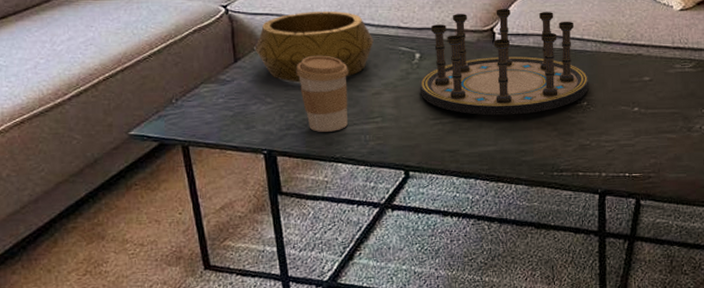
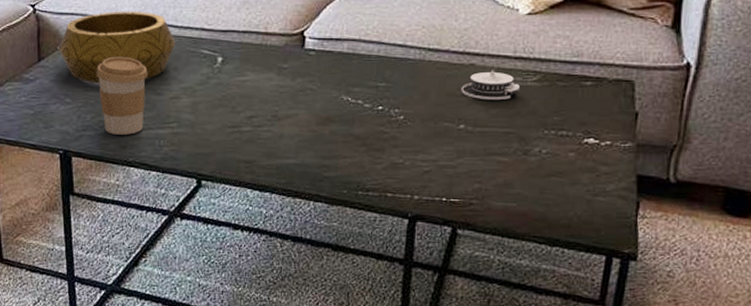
board game: present [420,9,589,116] -> none [220,11,408,127]
architectural model: none [632,58,679,86] -> present [461,69,520,101]

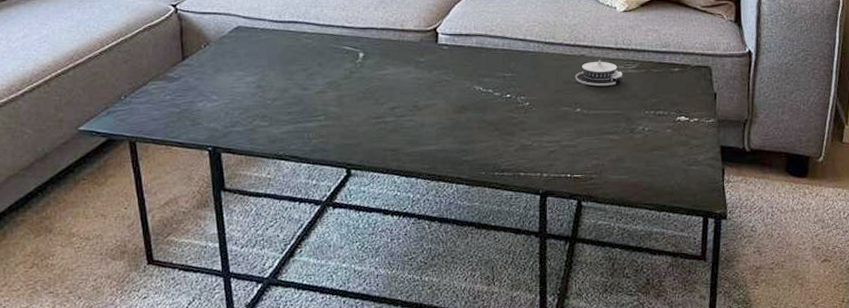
decorative bowl: present [59,12,176,84] -> none [203,11,318,81]
coffee cup: present [96,56,148,135] -> none [242,54,293,129]

